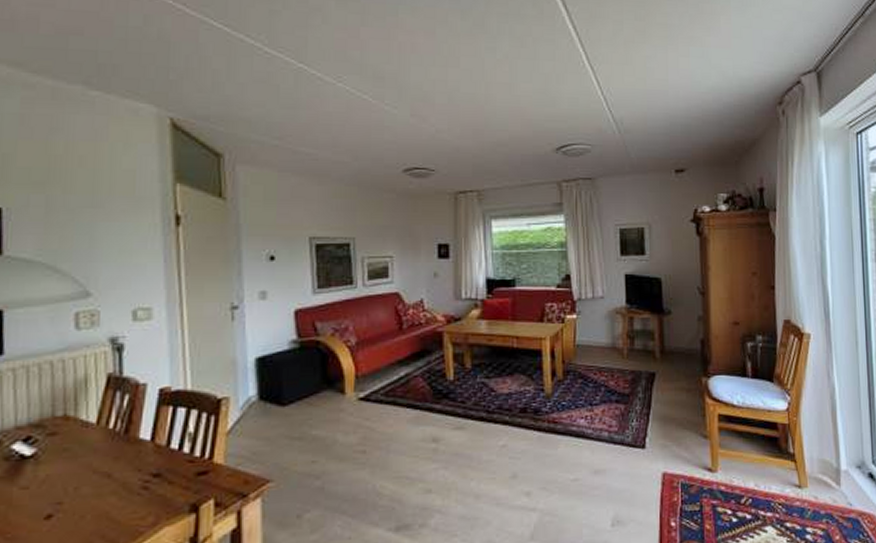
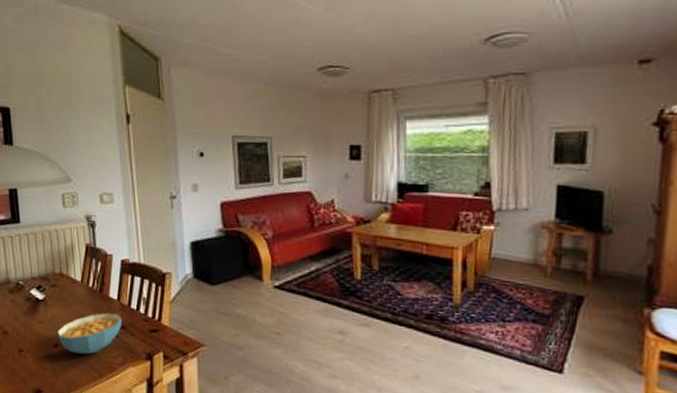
cereal bowl: none [52,458,157,523] -> present [57,312,123,355]

